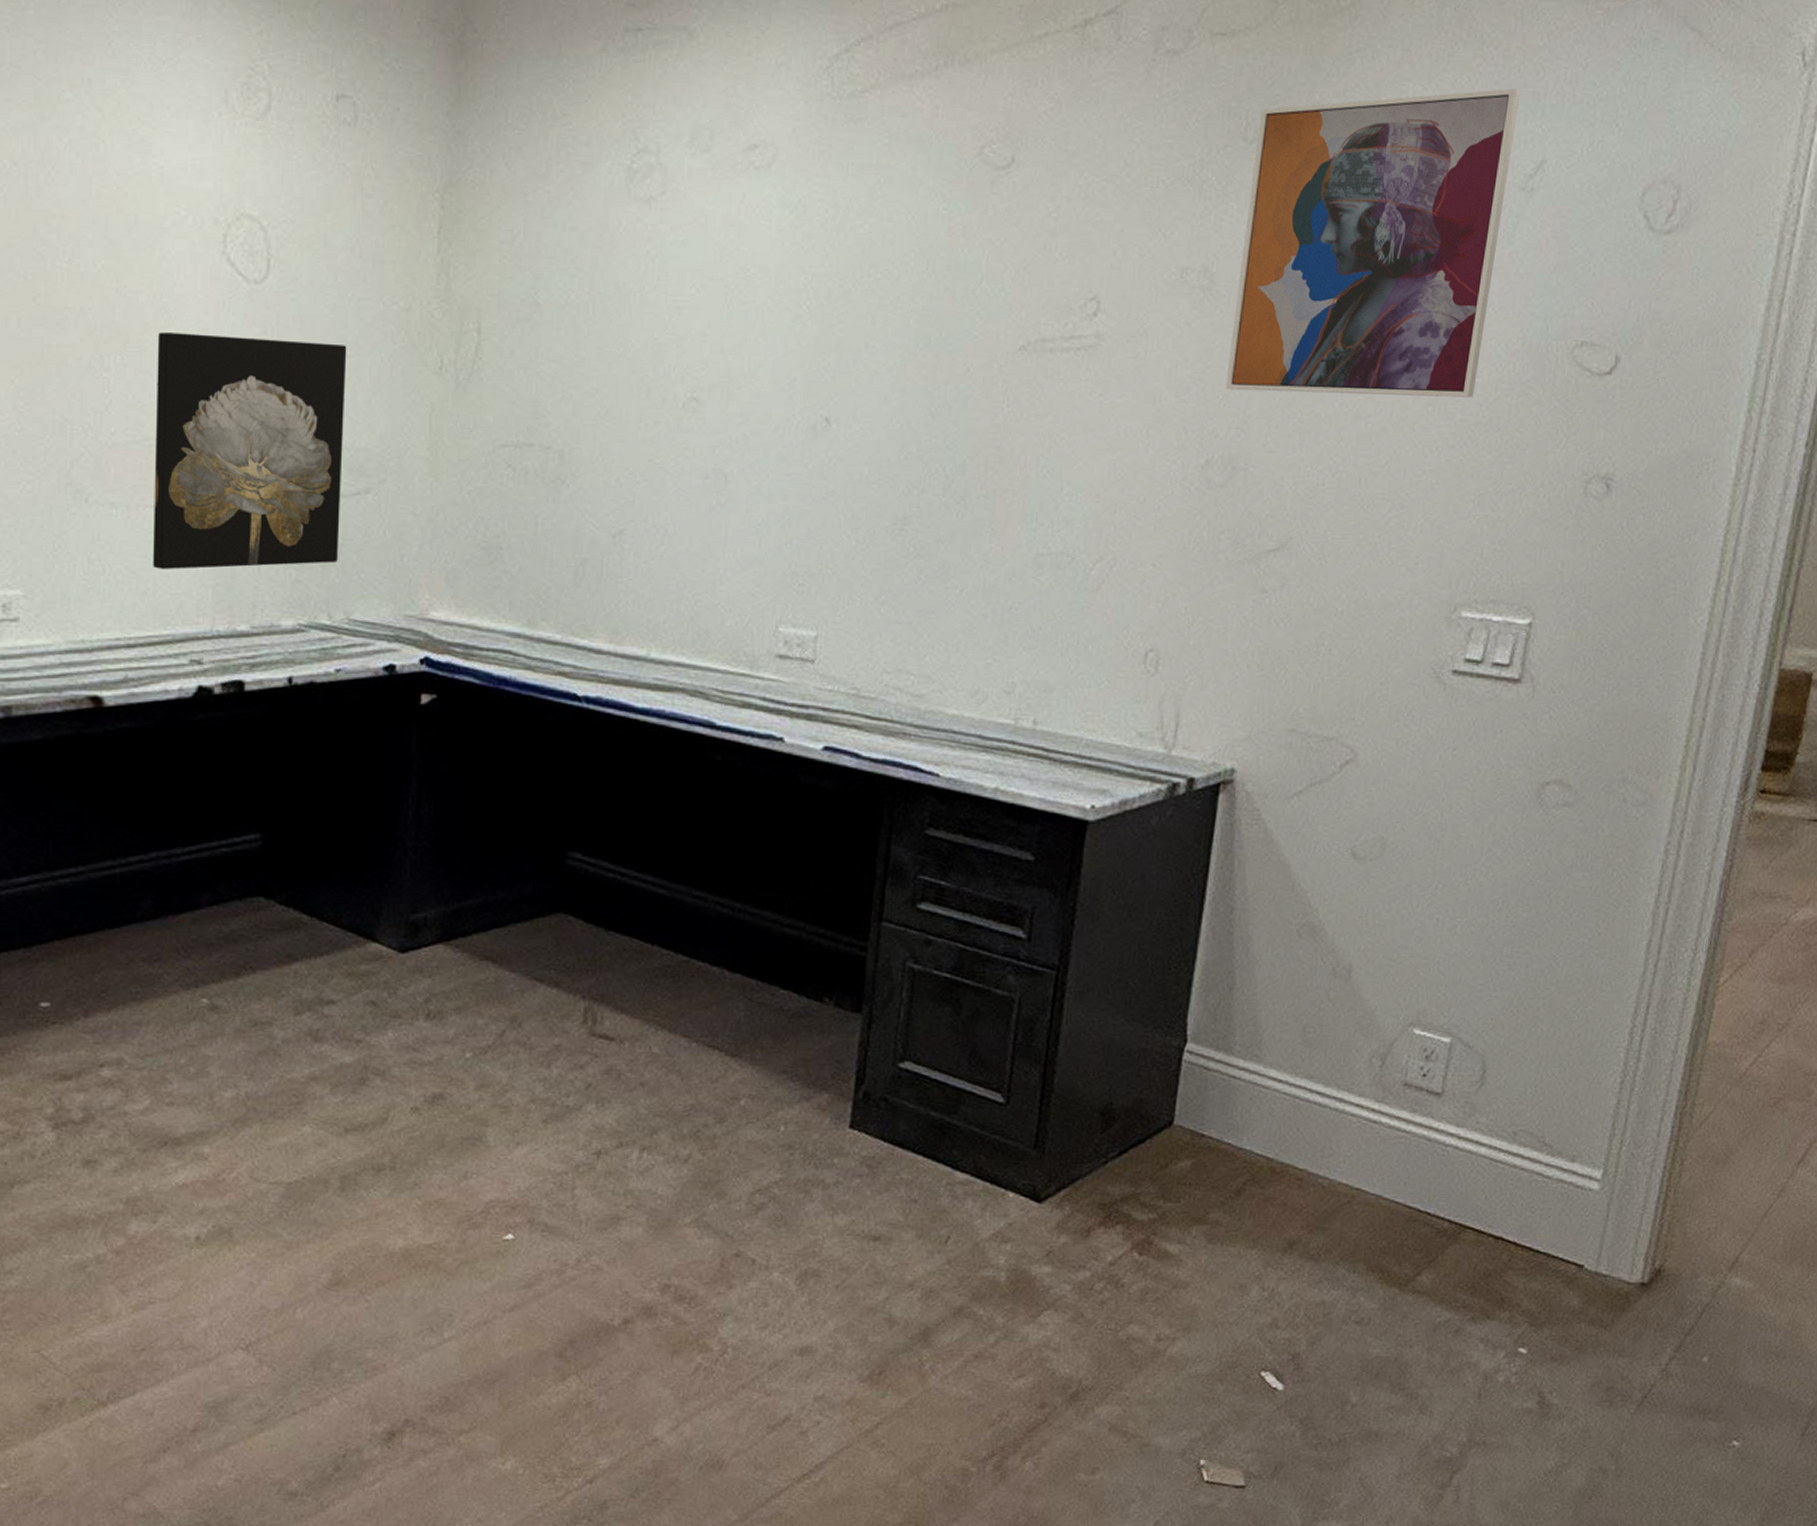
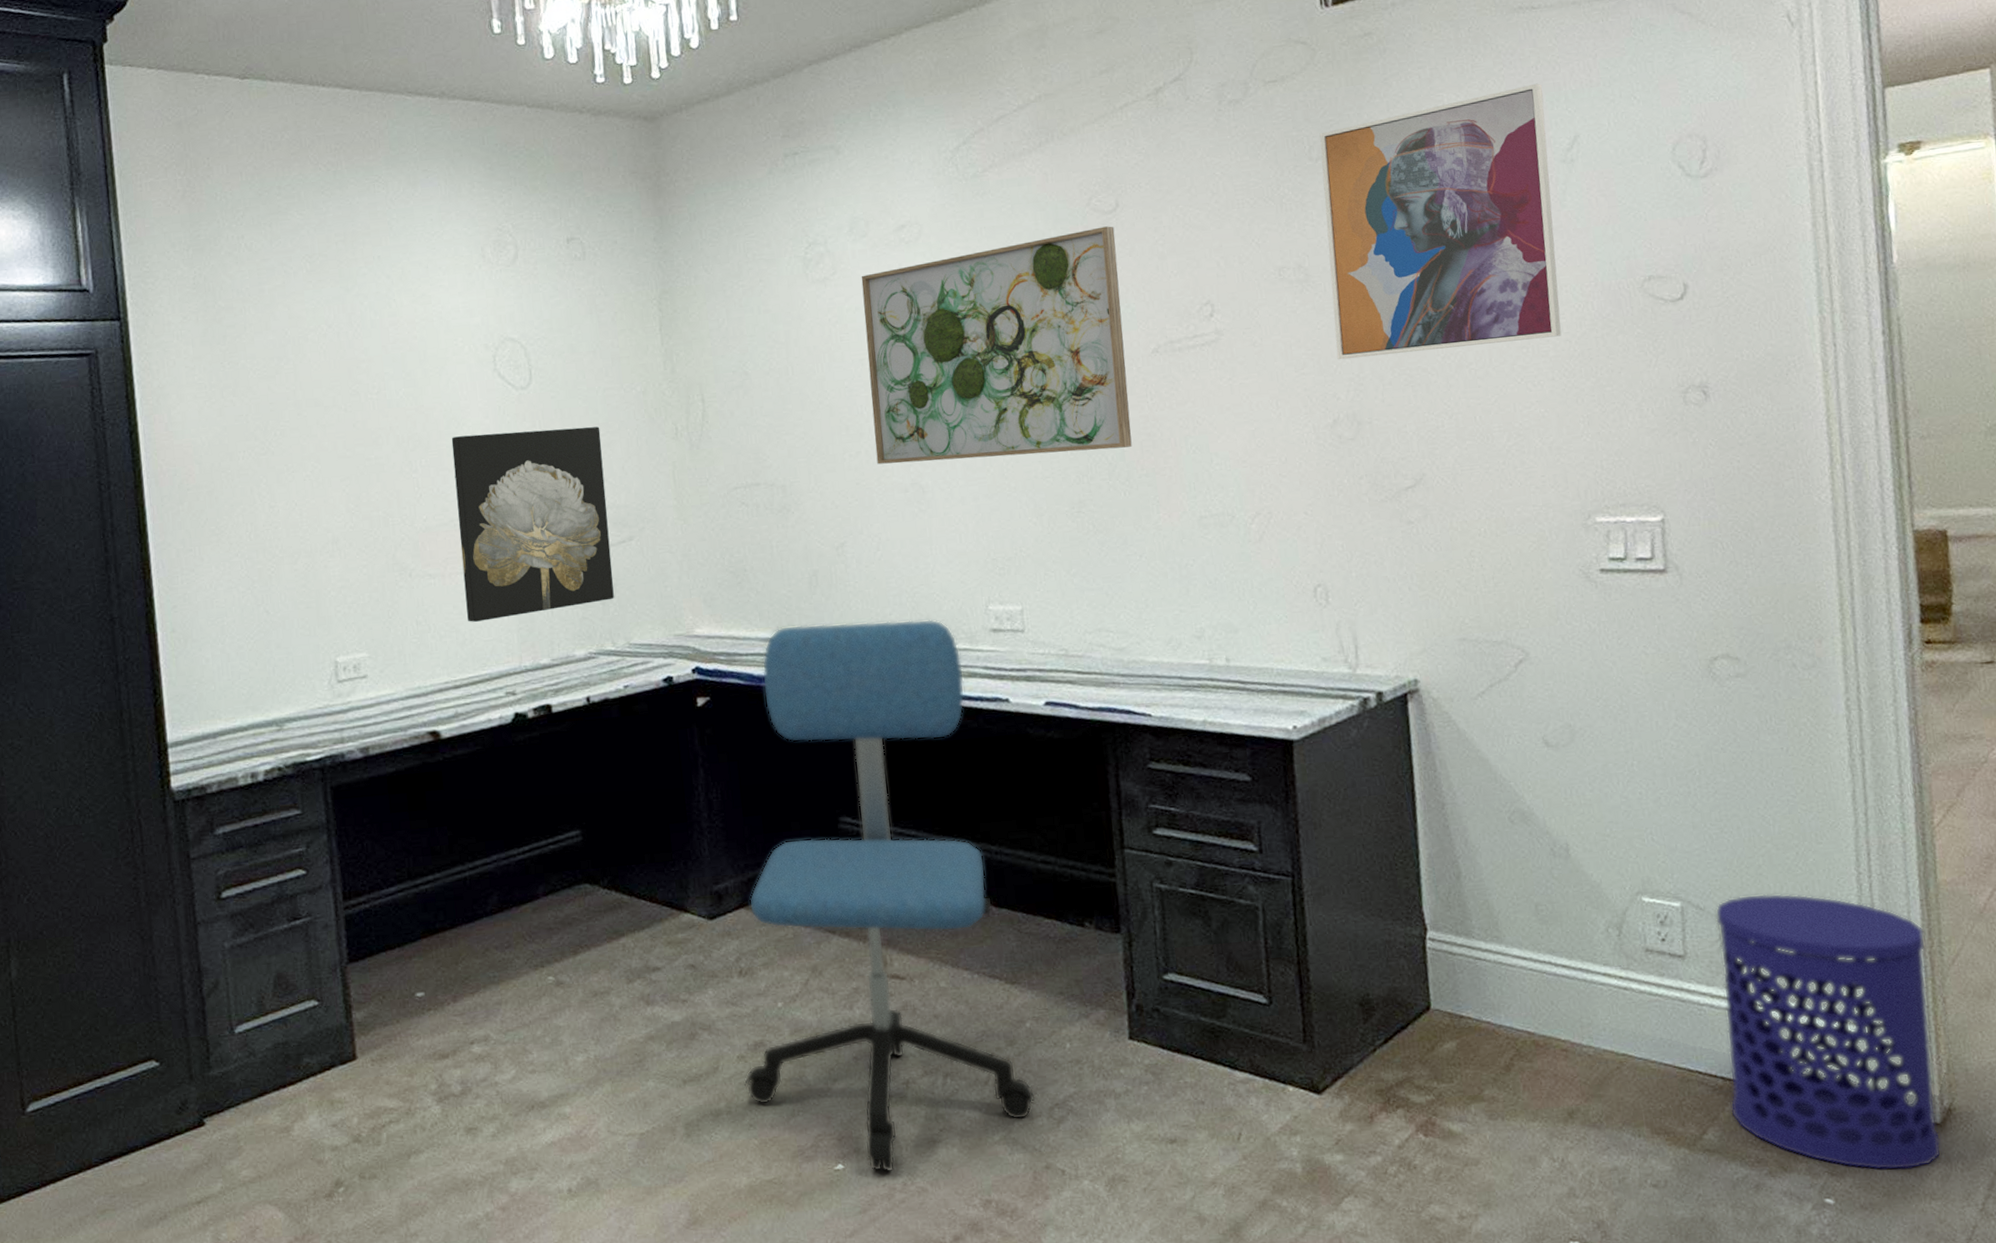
office chair: none [414,621,738,1247] -> present [743,619,1036,1172]
wall art: none [677,185,1004,460] -> present [861,226,1132,465]
waste bin: none [1449,1037,1682,1326] -> present [1715,893,1942,1171]

